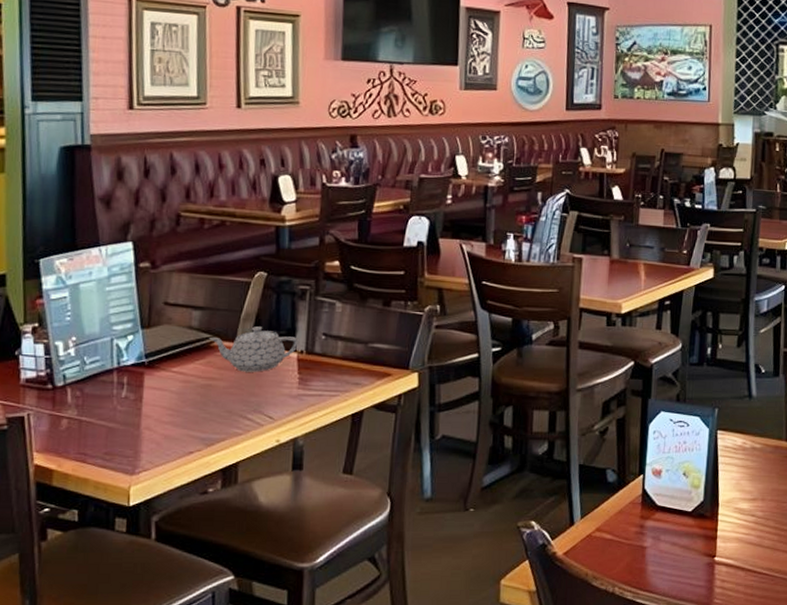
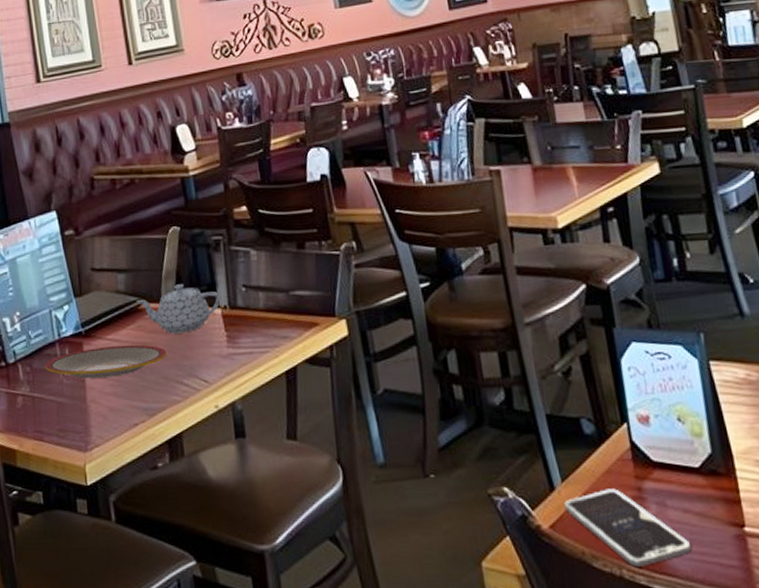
plate: none [98,378,235,407] -> present [45,344,168,379]
smartphone: none [579,525,672,585] -> present [564,488,691,567]

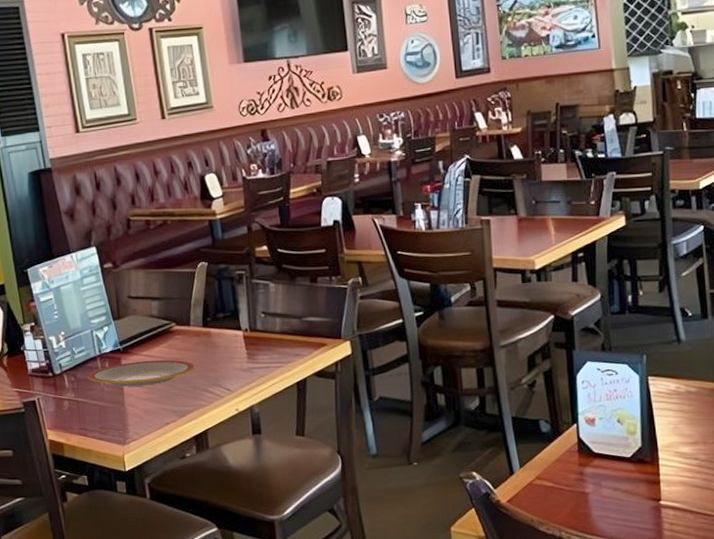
teapot: present [136,284,221,334] -> none [168,310,243,351]
smartphone: present [564,488,691,567] -> none [521,473,617,530]

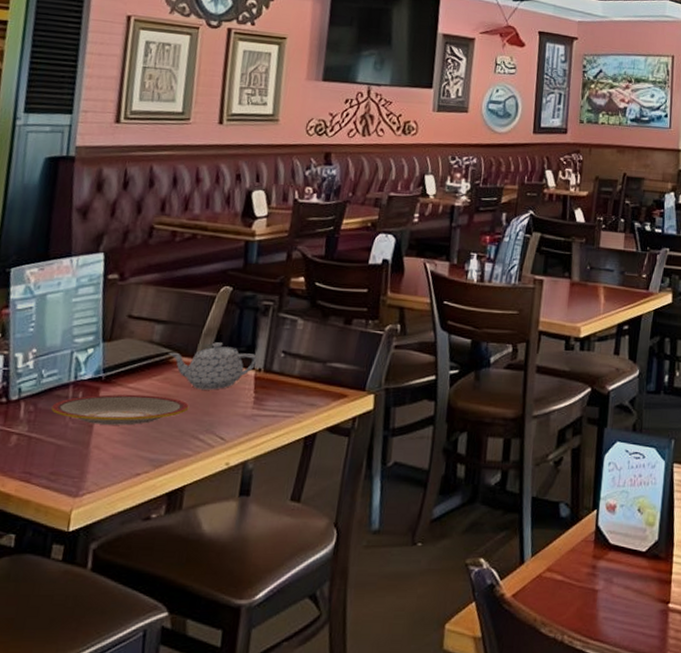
teapot: none [168,310,243,351] -> present [169,342,258,390]

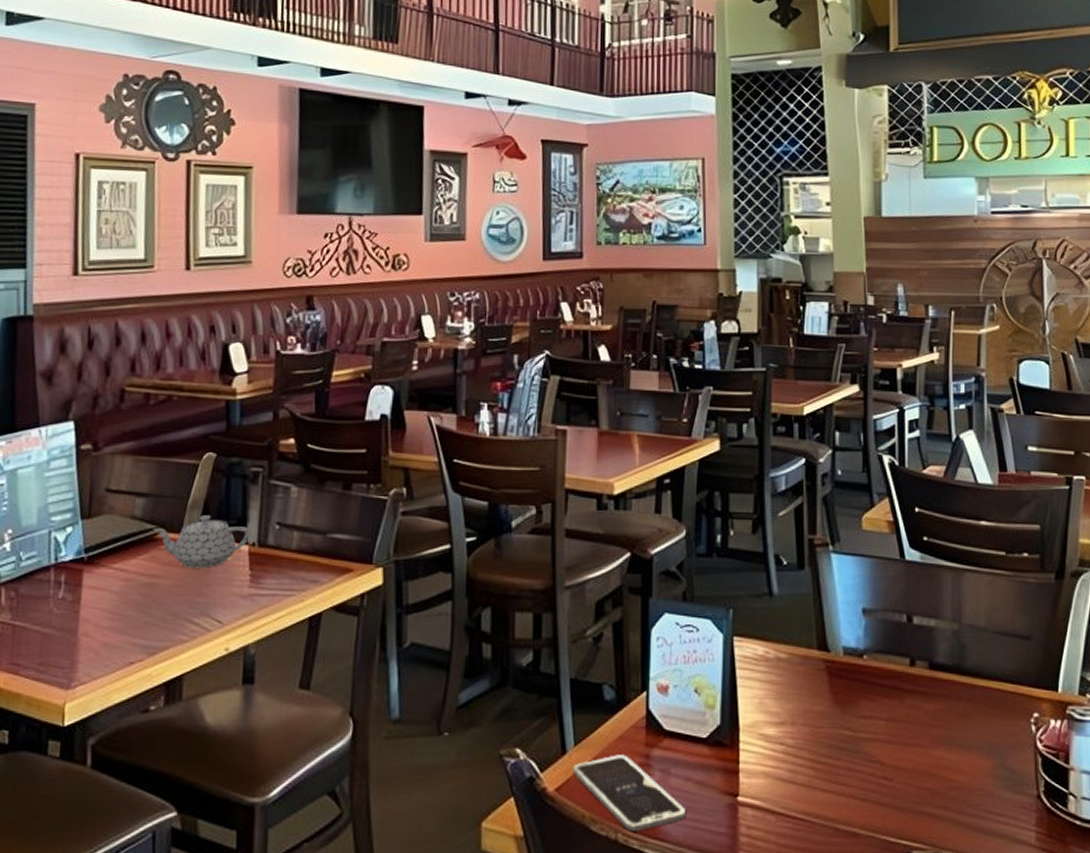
plate: present [51,394,189,425] -> none [33,575,180,610]
smartphone: none [529,565,624,633] -> present [573,754,685,831]

